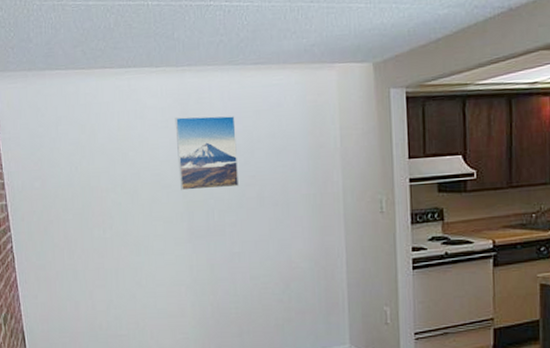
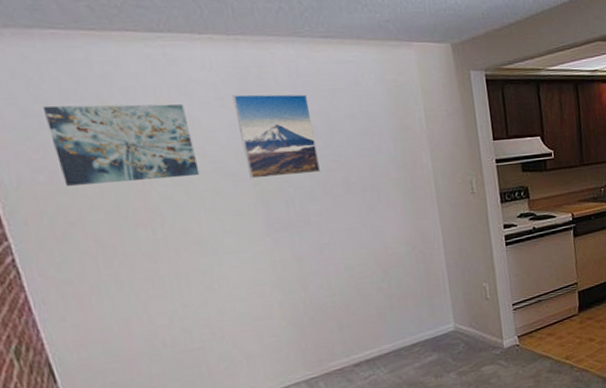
wall art: none [44,126,143,191] -> present [42,104,200,186]

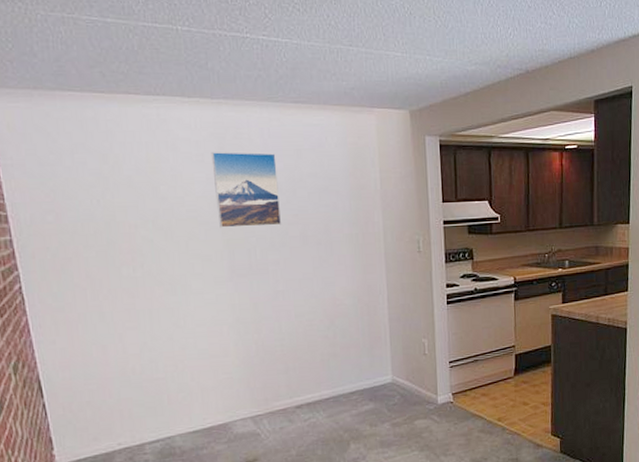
wall art: present [42,104,200,186] -> none [56,156,178,226]

